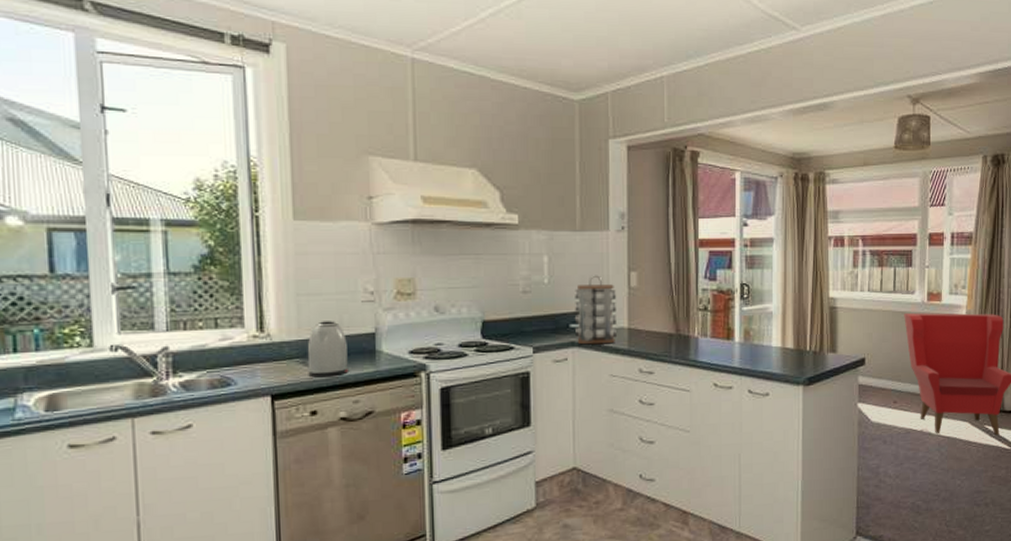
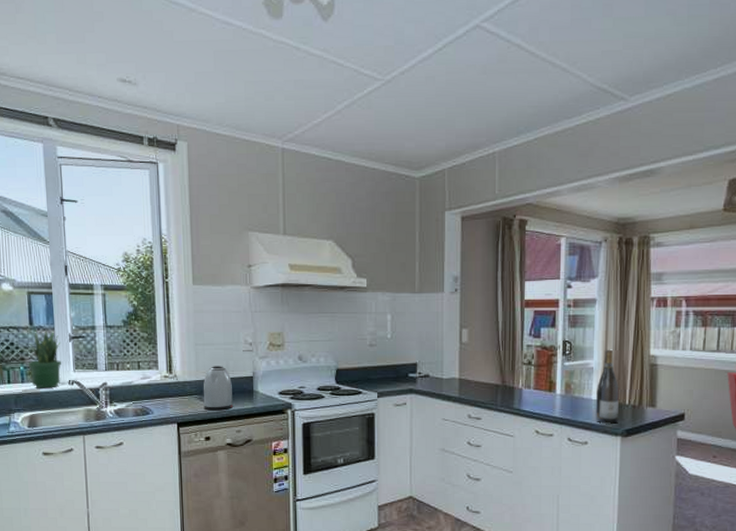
planter: none [46,280,99,358] -> present [28,331,61,388]
spice rack: present [575,275,616,345] -> none [413,331,449,392]
wine bottle: none [777,292,800,372] -> present [596,349,619,424]

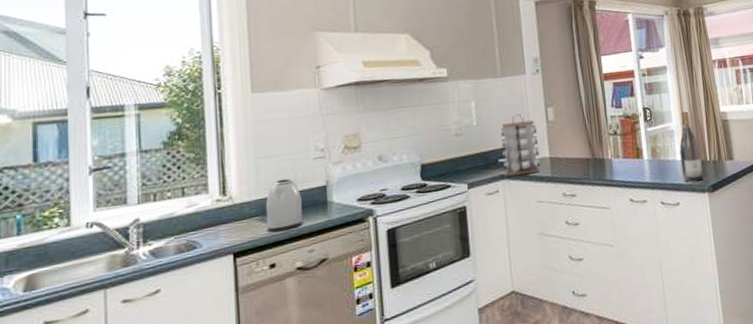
planter: present [28,331,61,388] -> none [28,165,77,240]
spice rack: none [413,331,449,392] -> present [500,113,540,177]

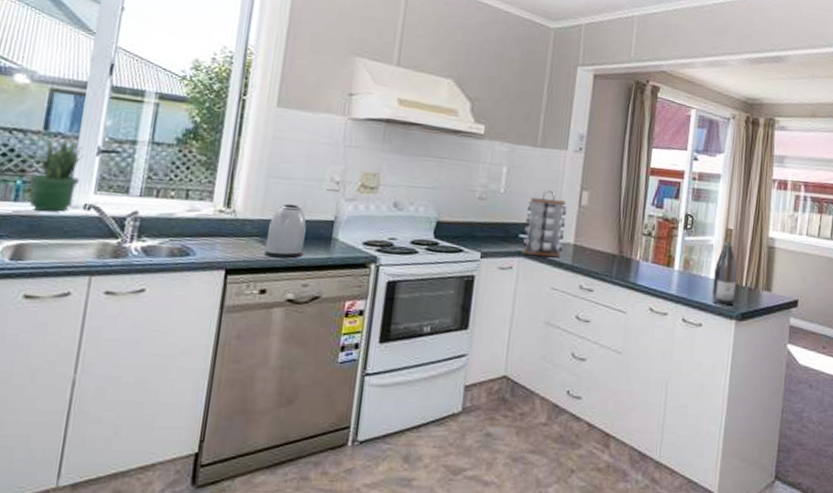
planter: none [28,165,77,240] -> present [29,137,84,212]

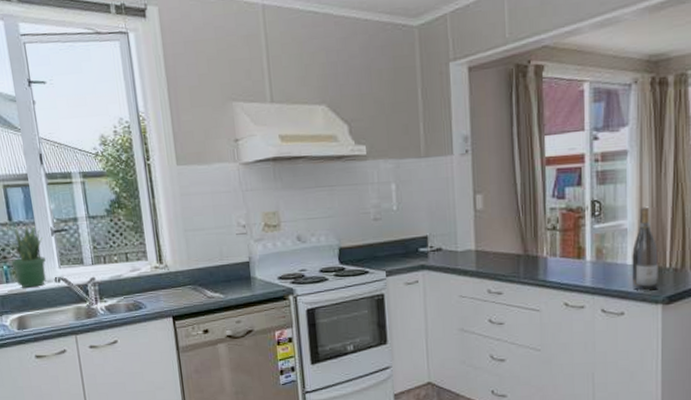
kettle: present [264,204,307,259] -> none [196,252,230,302]
spice rack: present [523,190,567,258] -> none [422,199,464,268]

